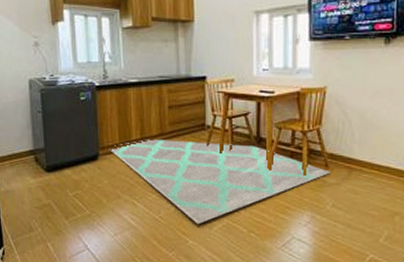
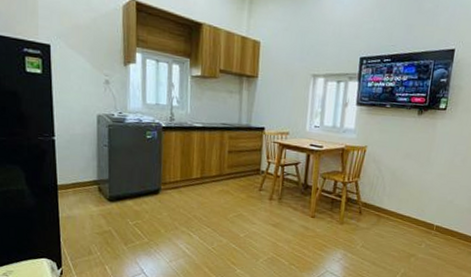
rug: present [109,139,331,225] -> none [170,178,364,256]

